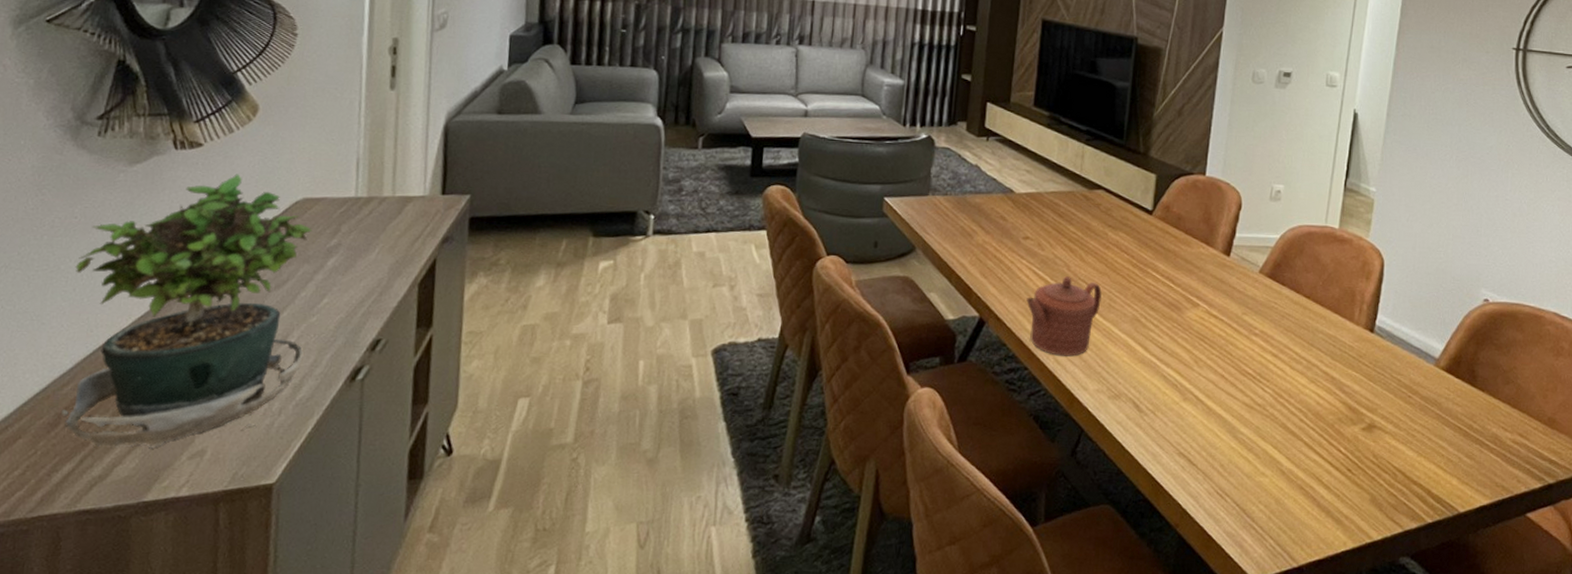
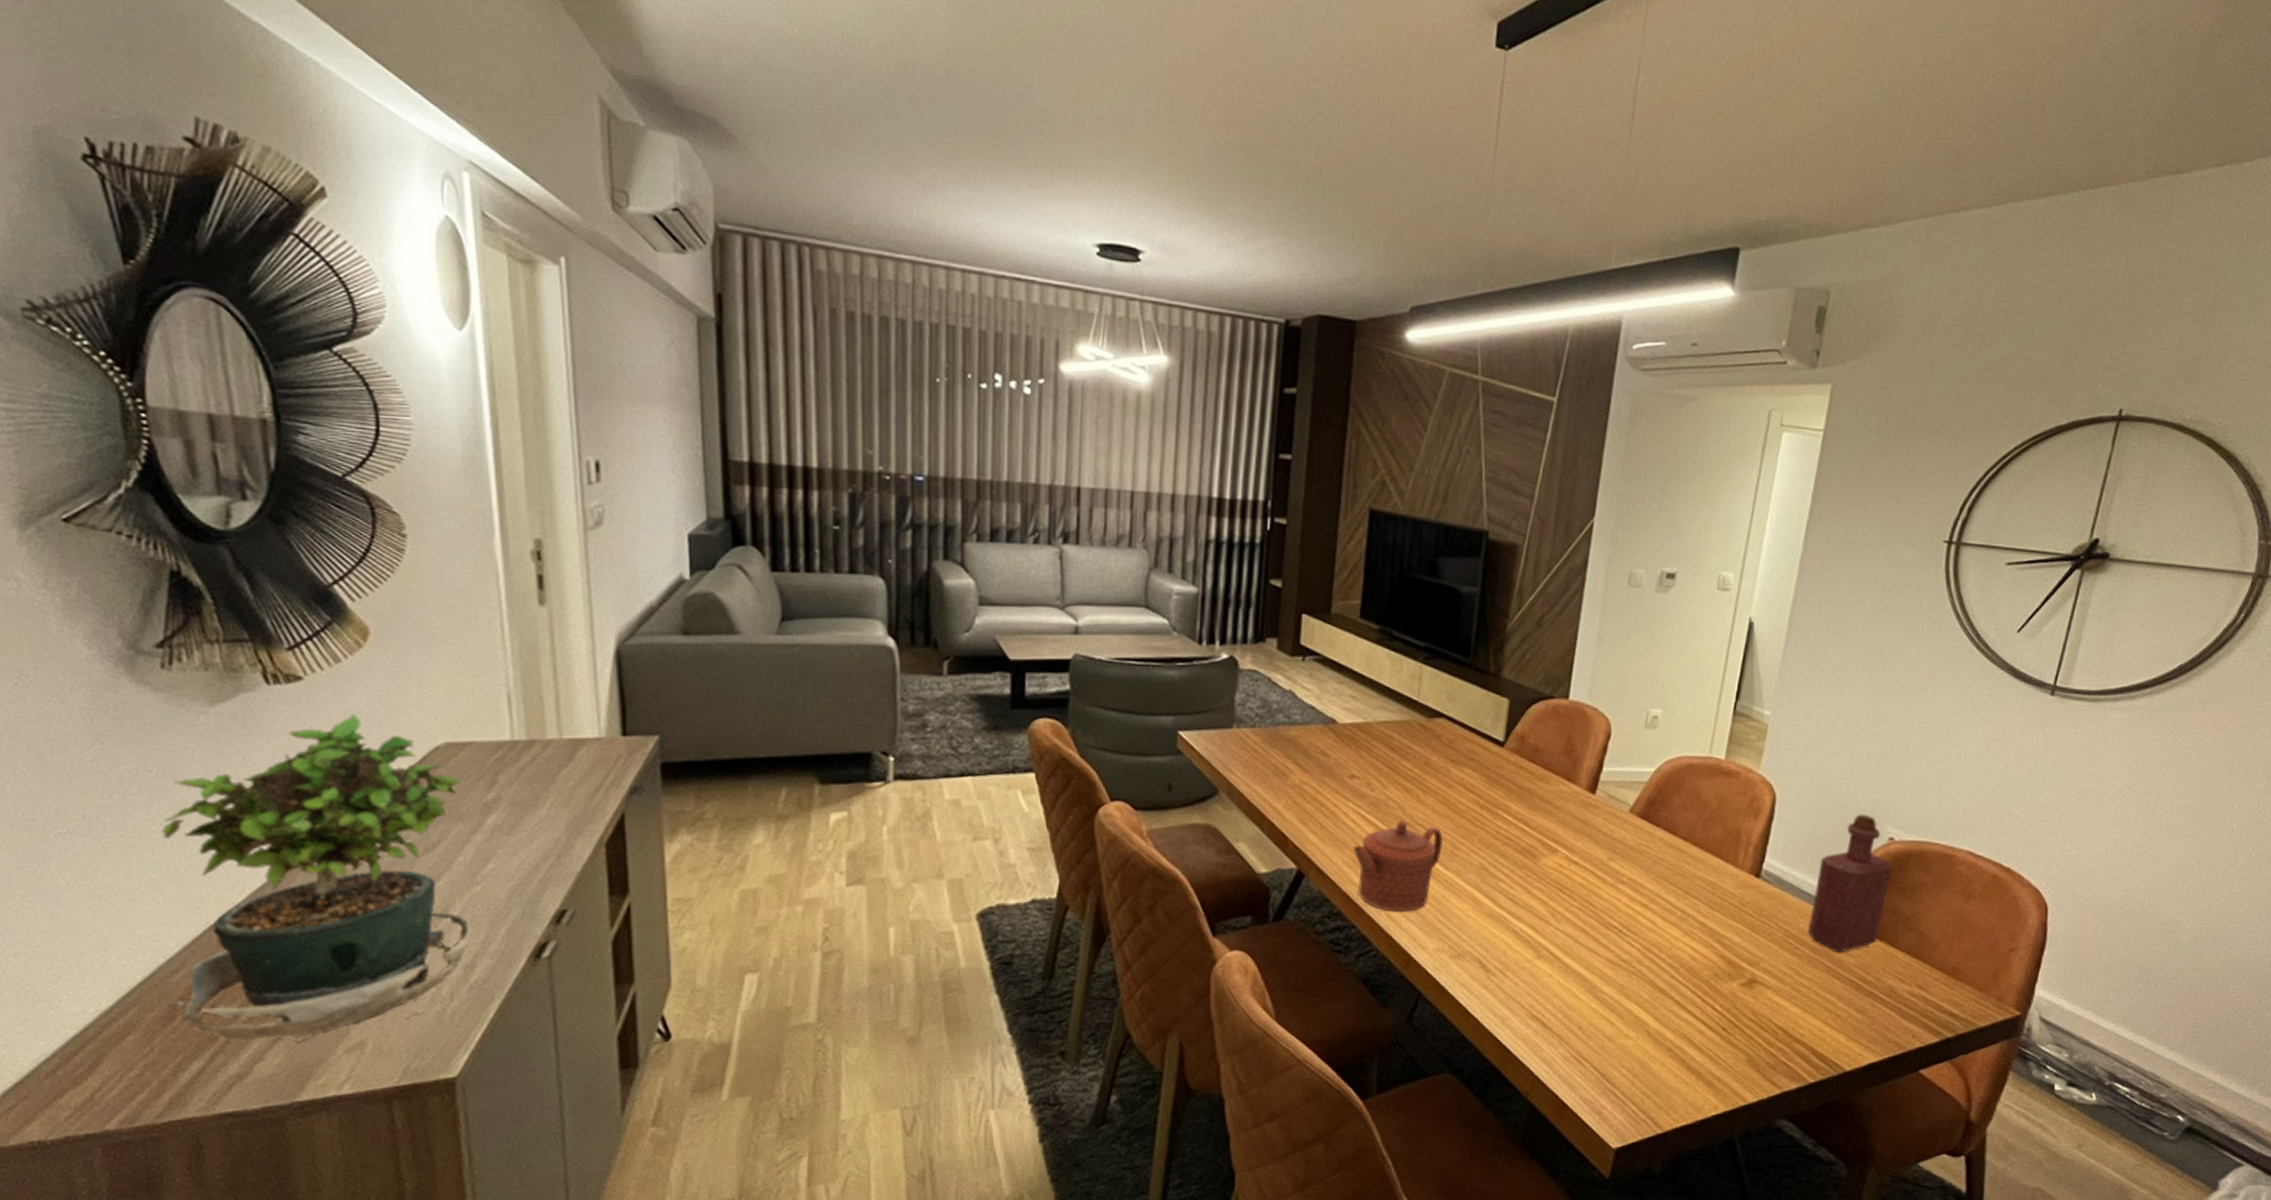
bottle: none [1418,278,1489,402] -> present [1807,814,1892,953]

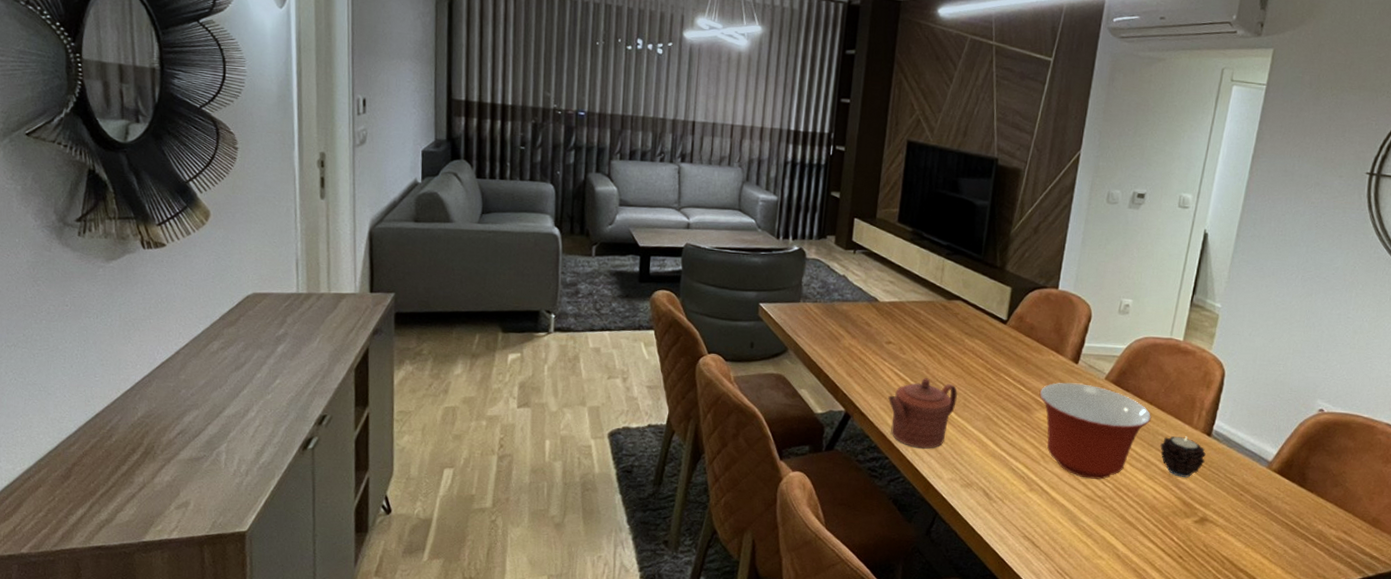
potted plant: present [161,714,472,1042] -> none [70,271,263,498]
mixing bowl: none [1547,818,1687,939] -> present [1039,382,1151,480]
candle: none [1698,879,1754,930] -> present [1160,436,1206,478]
bottle: present [1807,814,1892,953] -> none [1250,389,1322,501]

